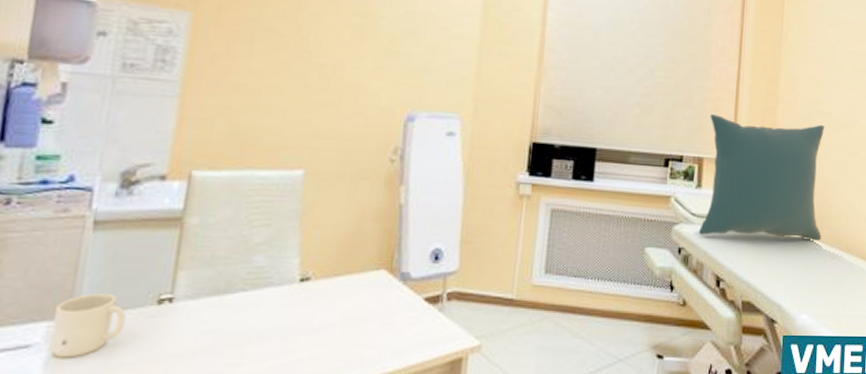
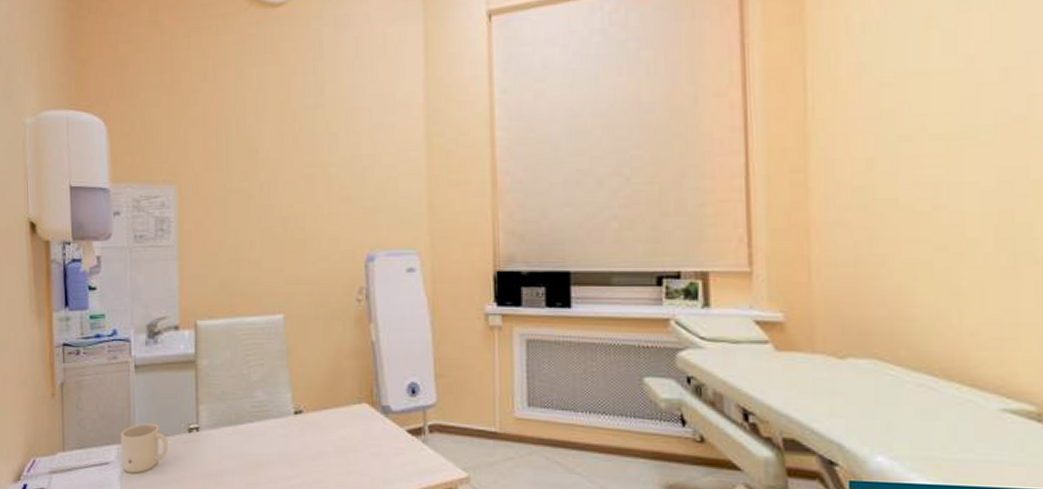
pillow: present [698,114,824,241] -> none [711,215,898,364]

